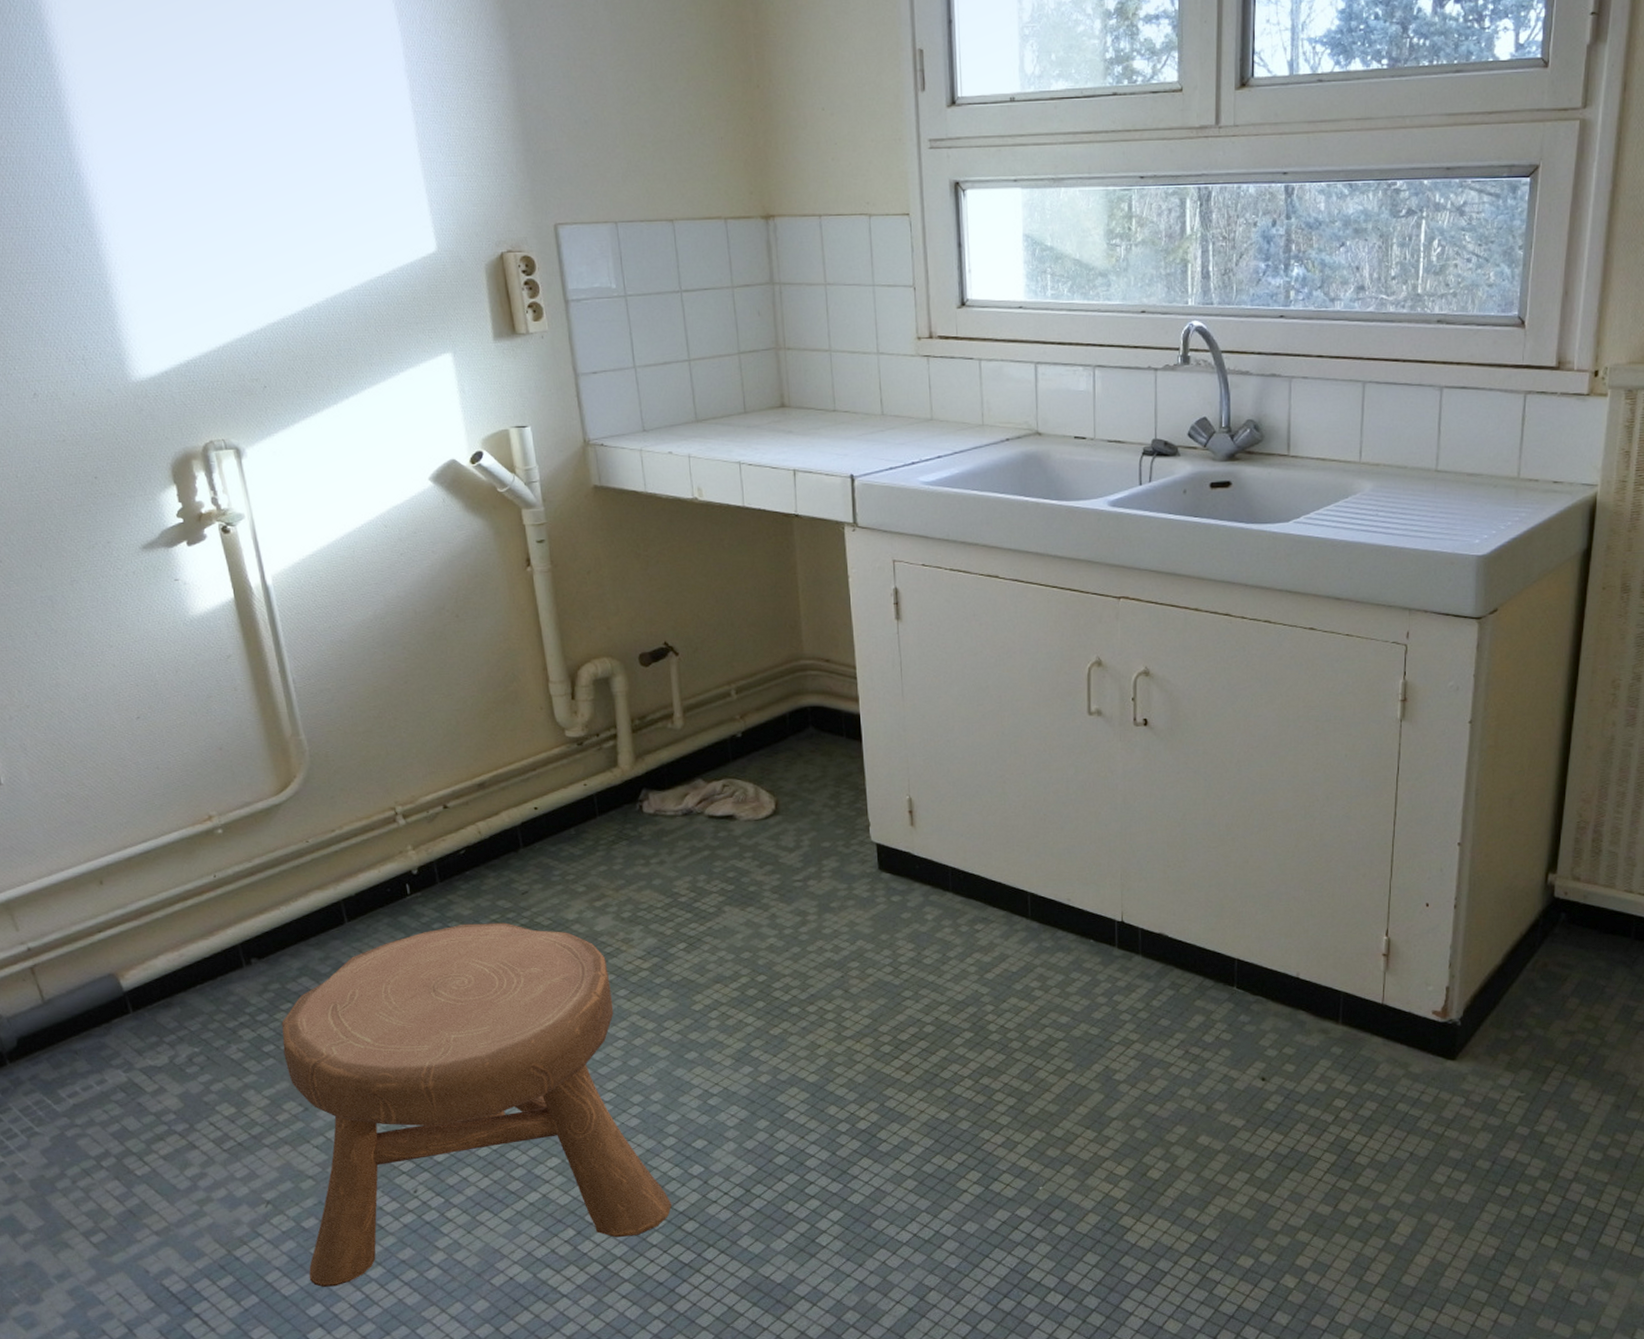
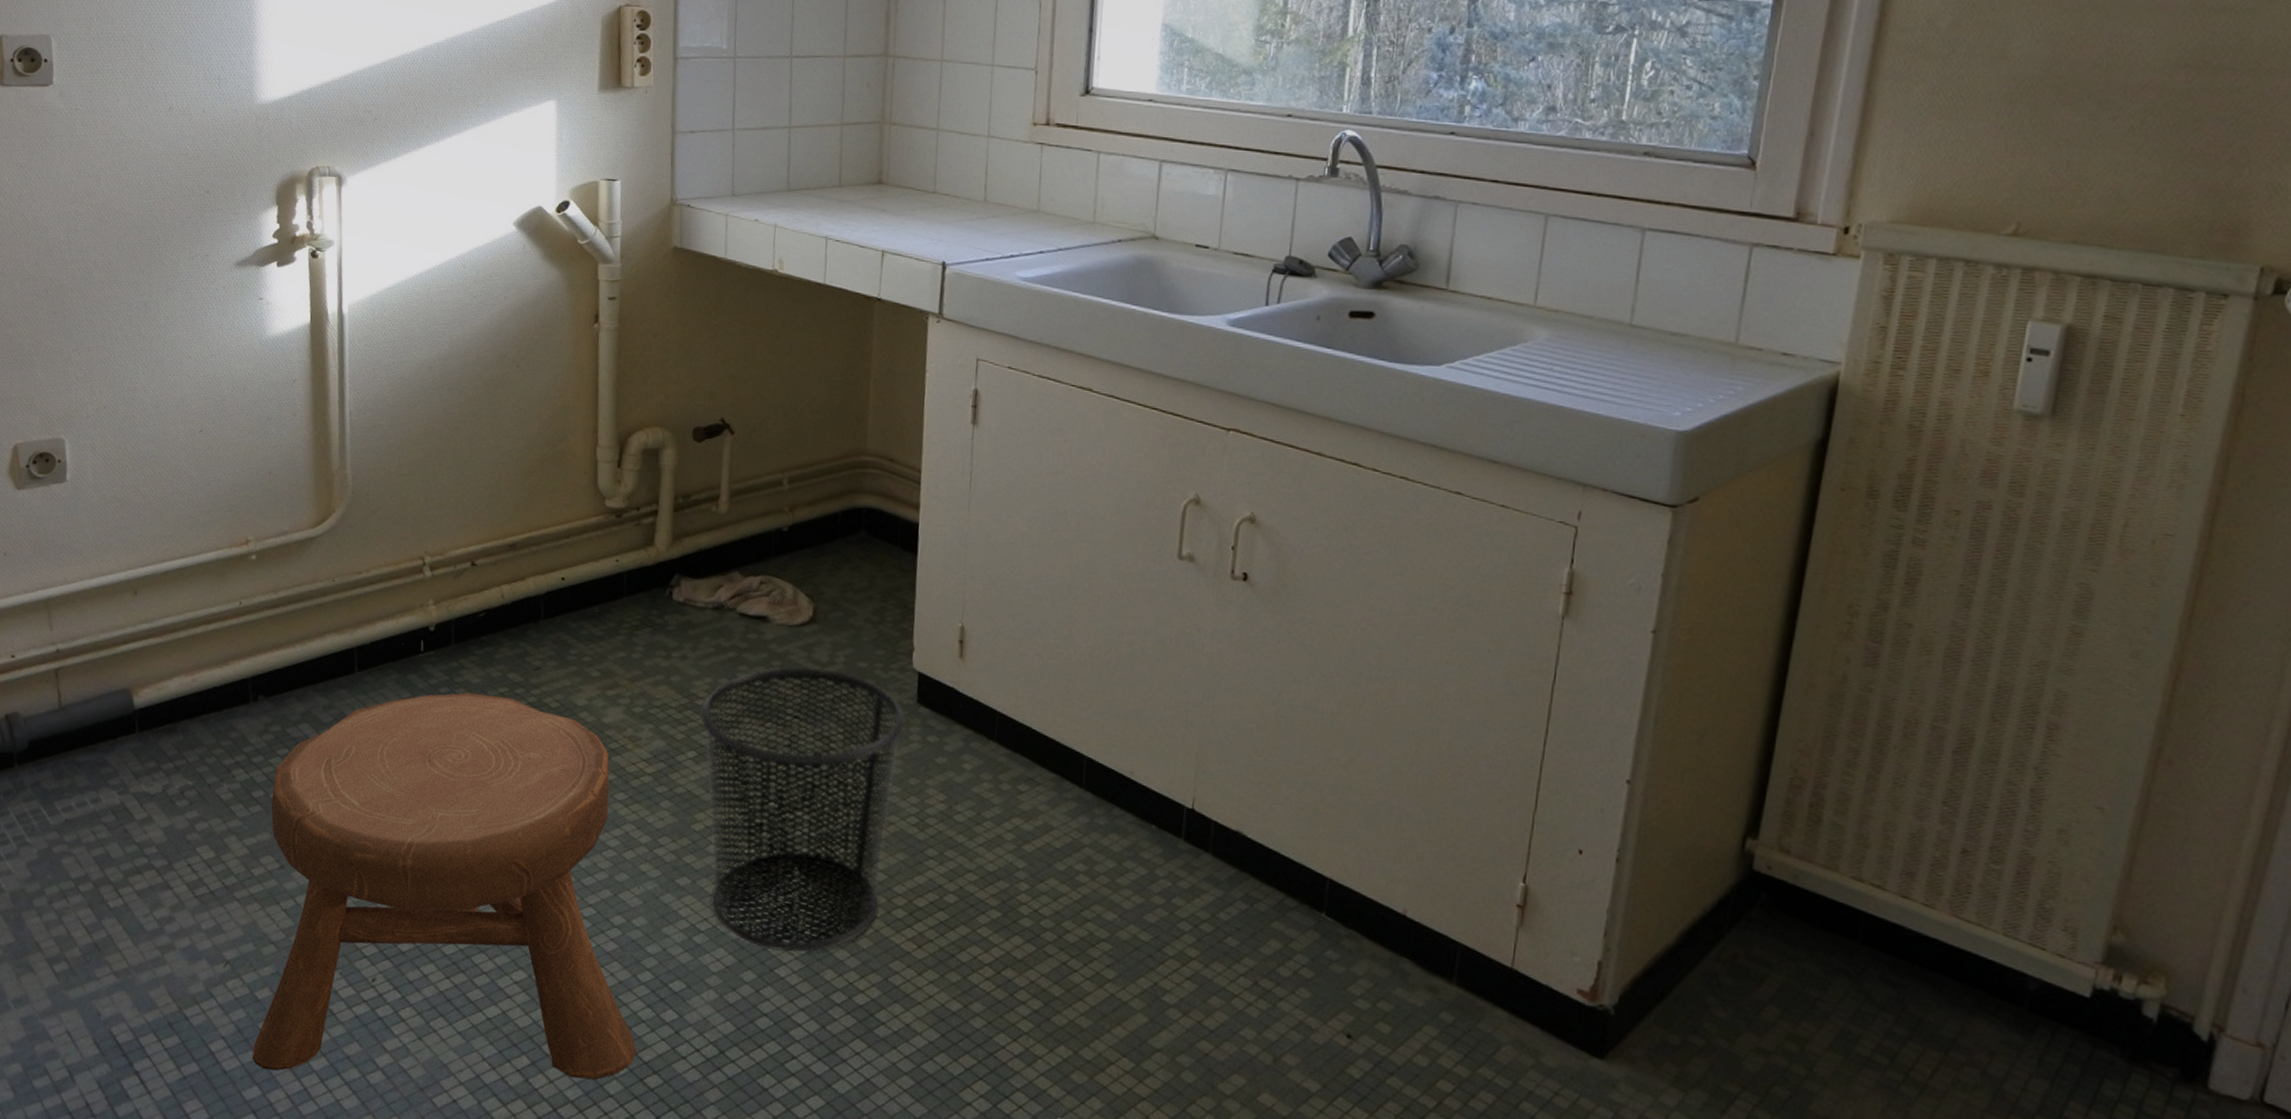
waste bin: none [684,853,870,1099] -> present [700,667,905,952]

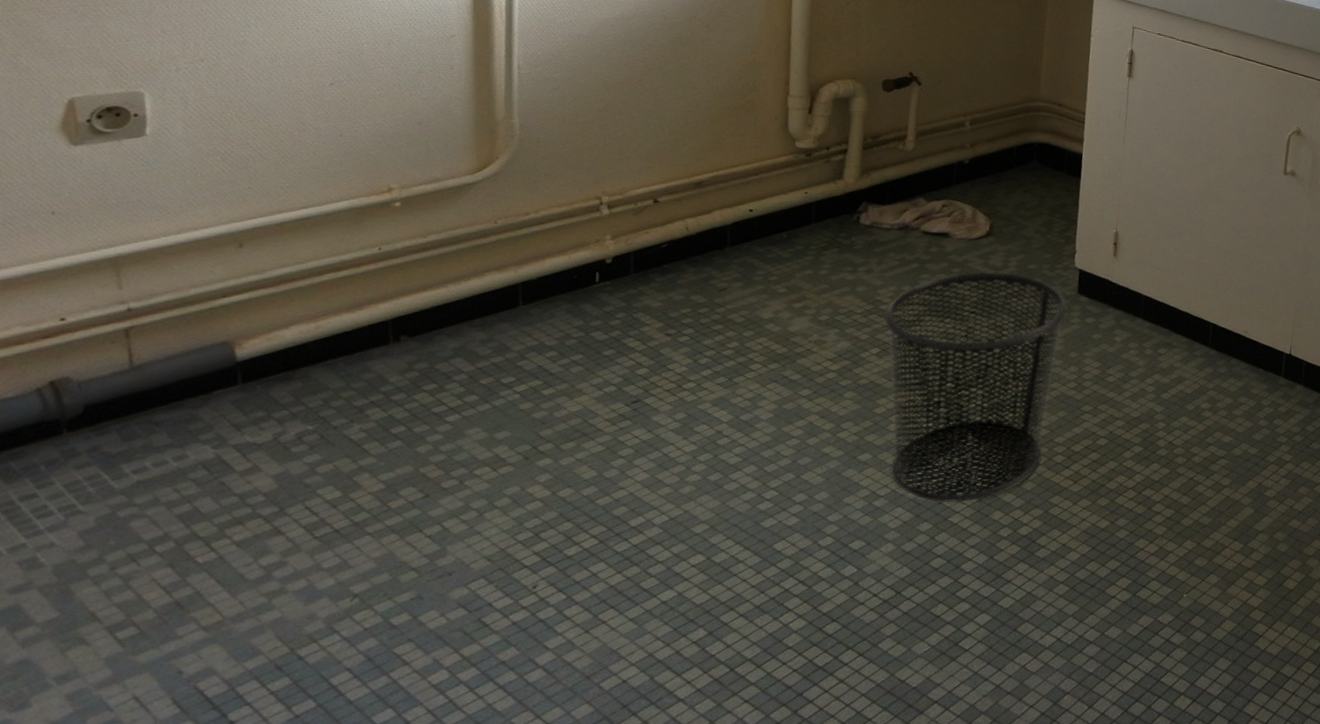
stool: present [252,692,637,1080] -> none [385,315,816,690]

